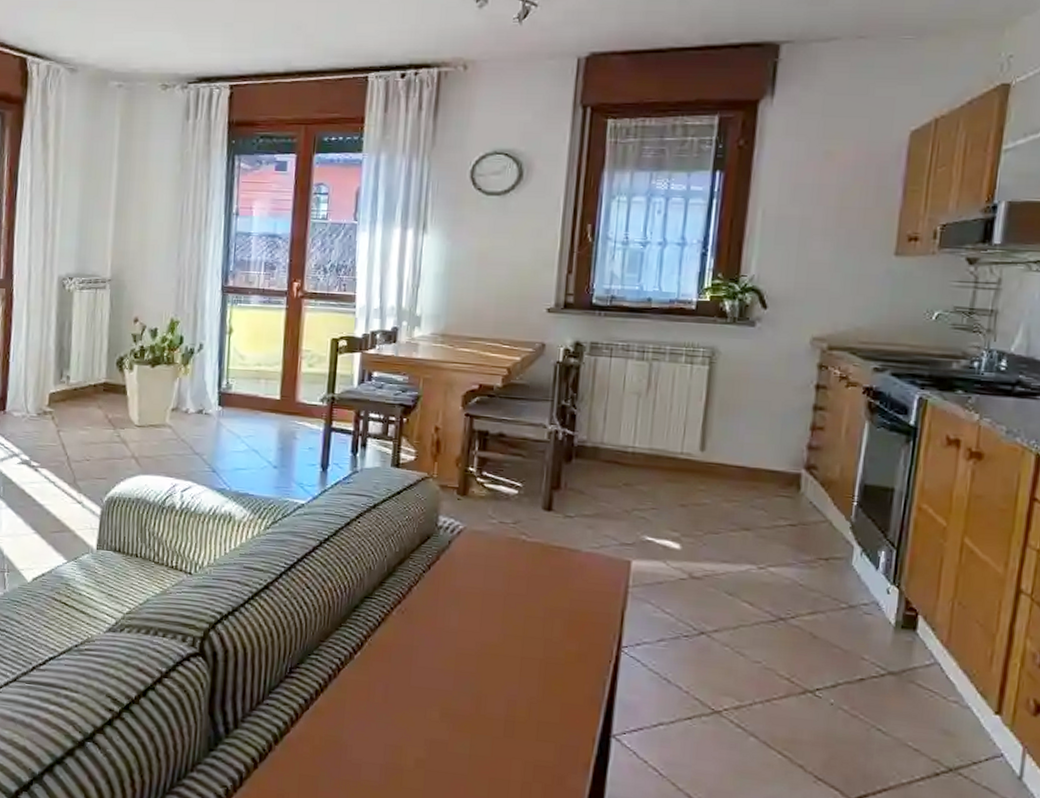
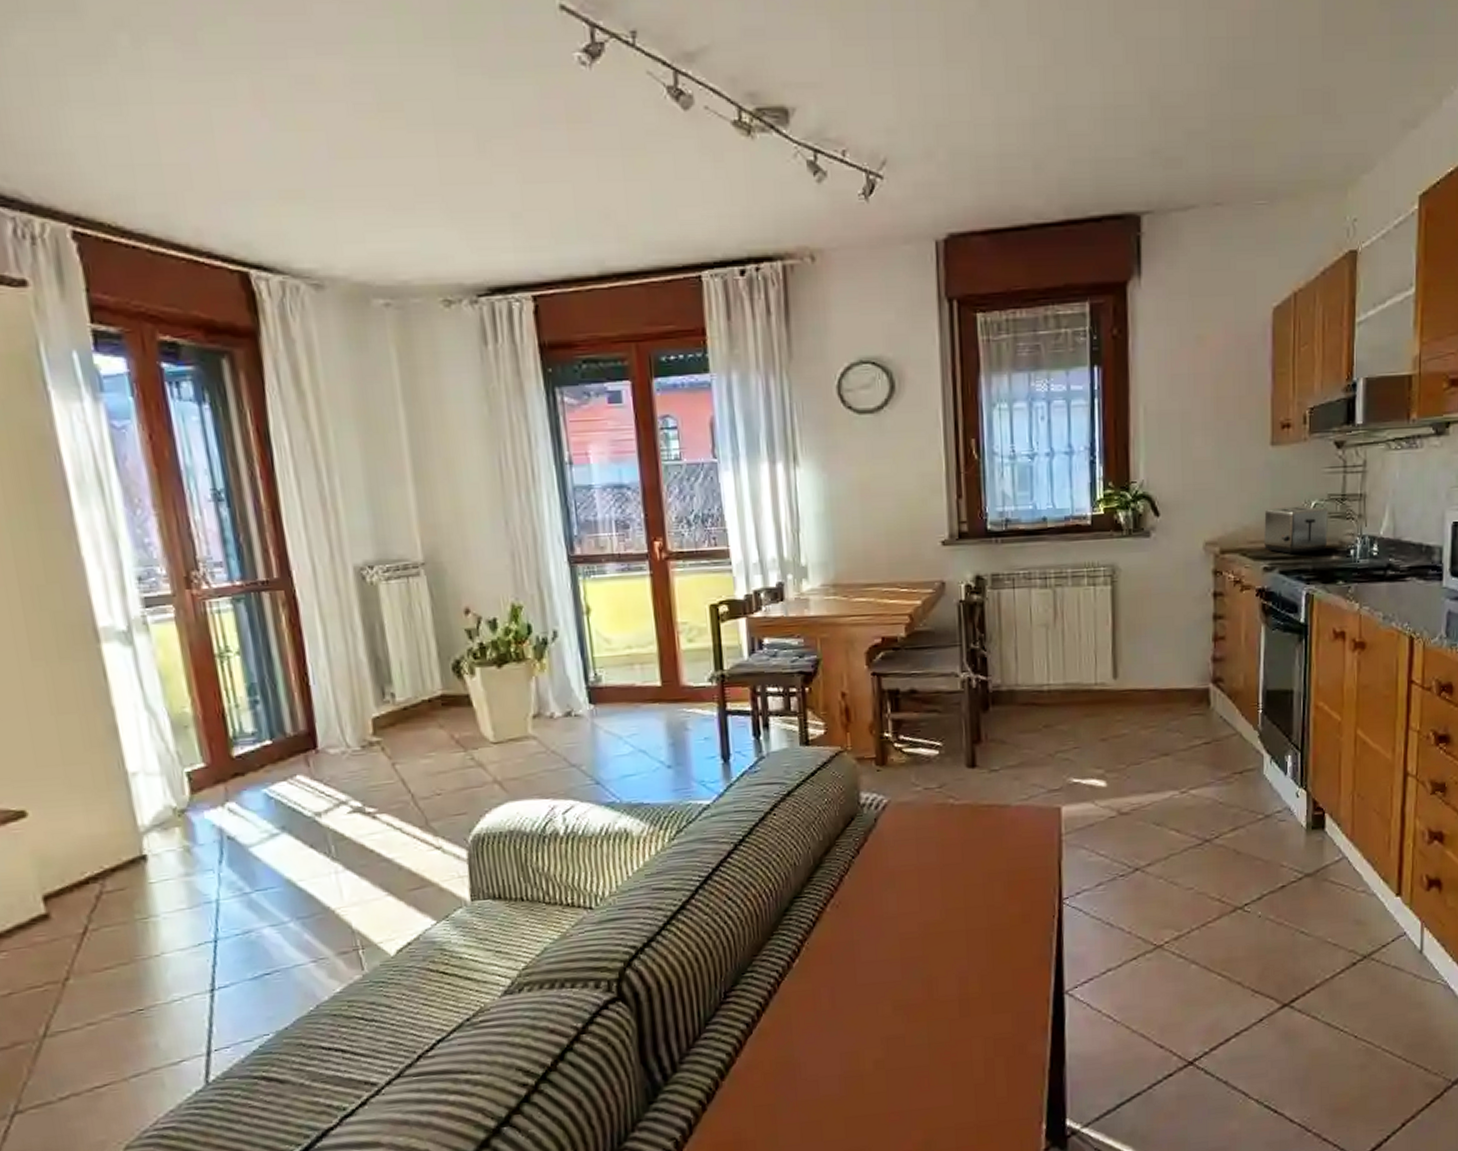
toaster: none [876,313,954,360] -> present [1263,505,1329,555]

